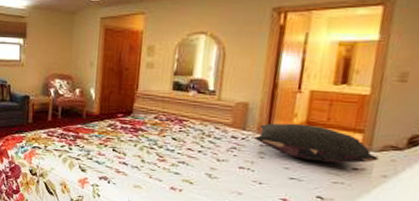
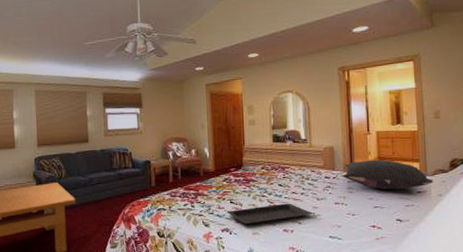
serving tray: none [107,158,208,178] -> present [227,203,312,226]

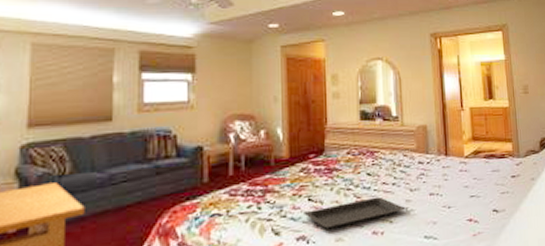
pillow: present [343,159,434,190] -> none [437,140,526,176]

